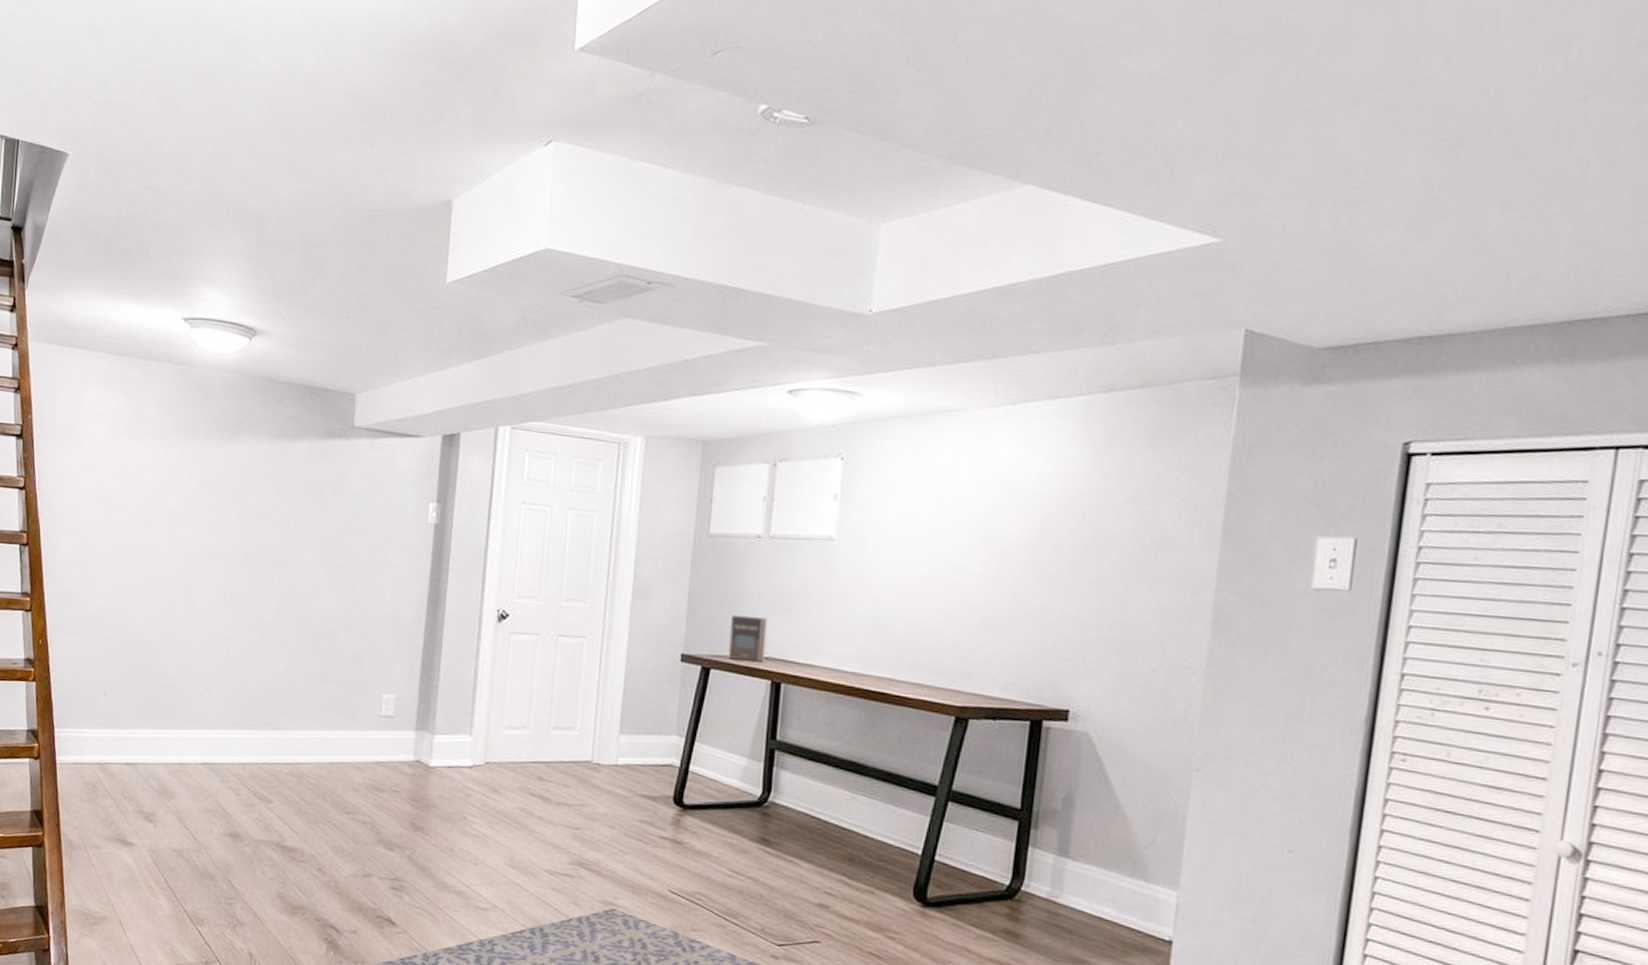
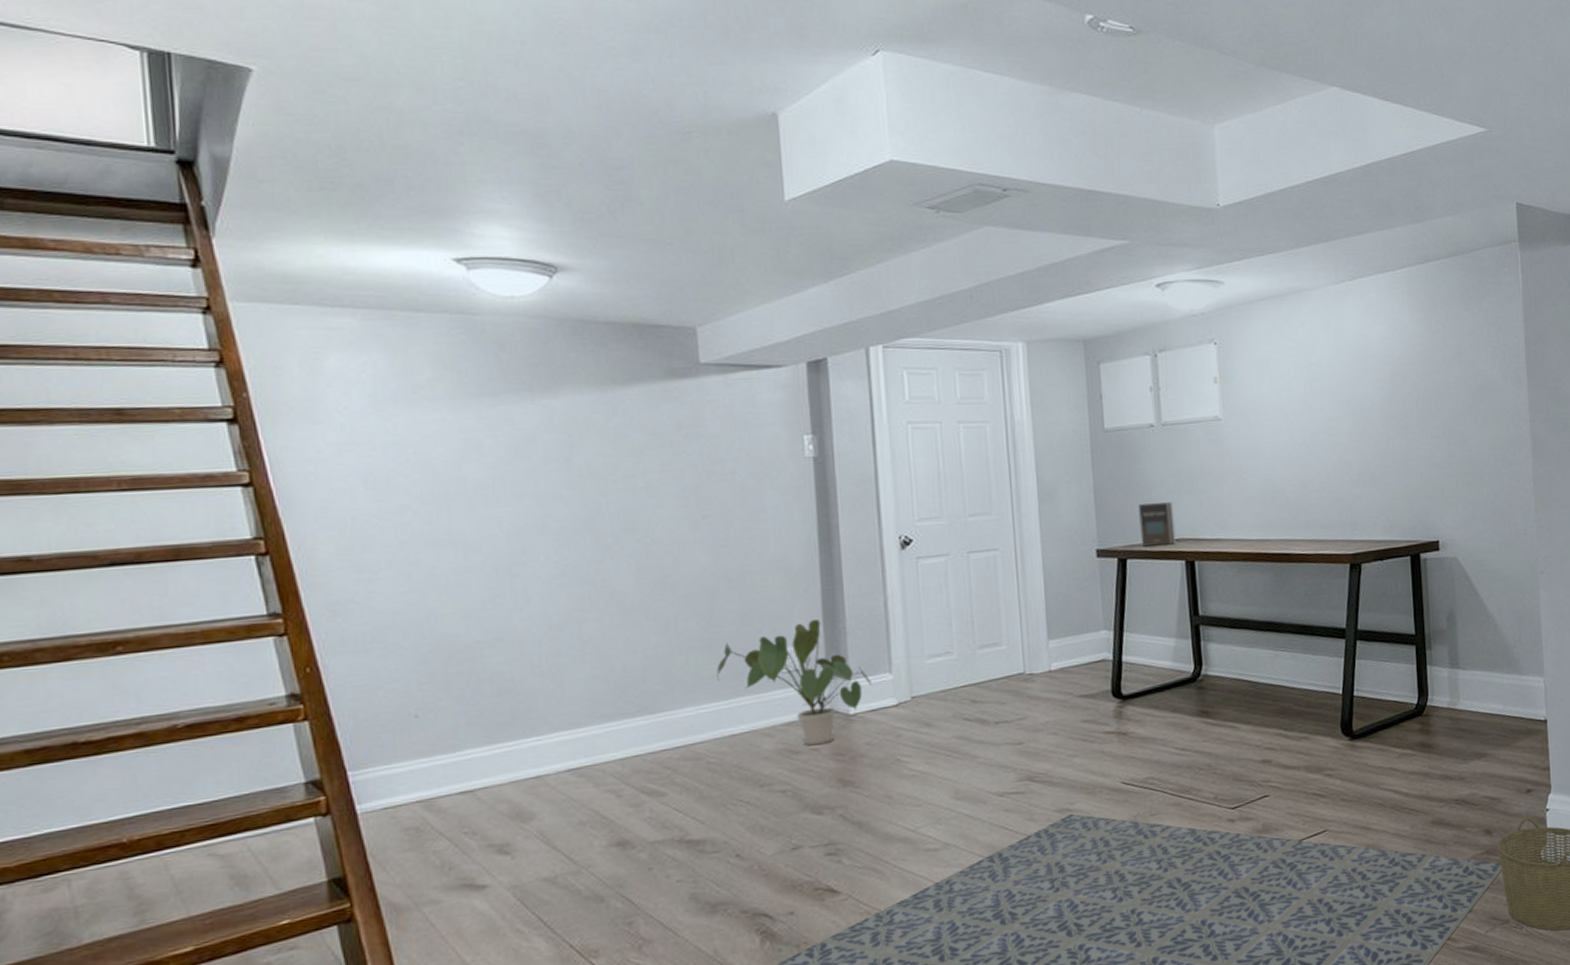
house plant: none [326,673,452,789] -> present [716,620,871,746]

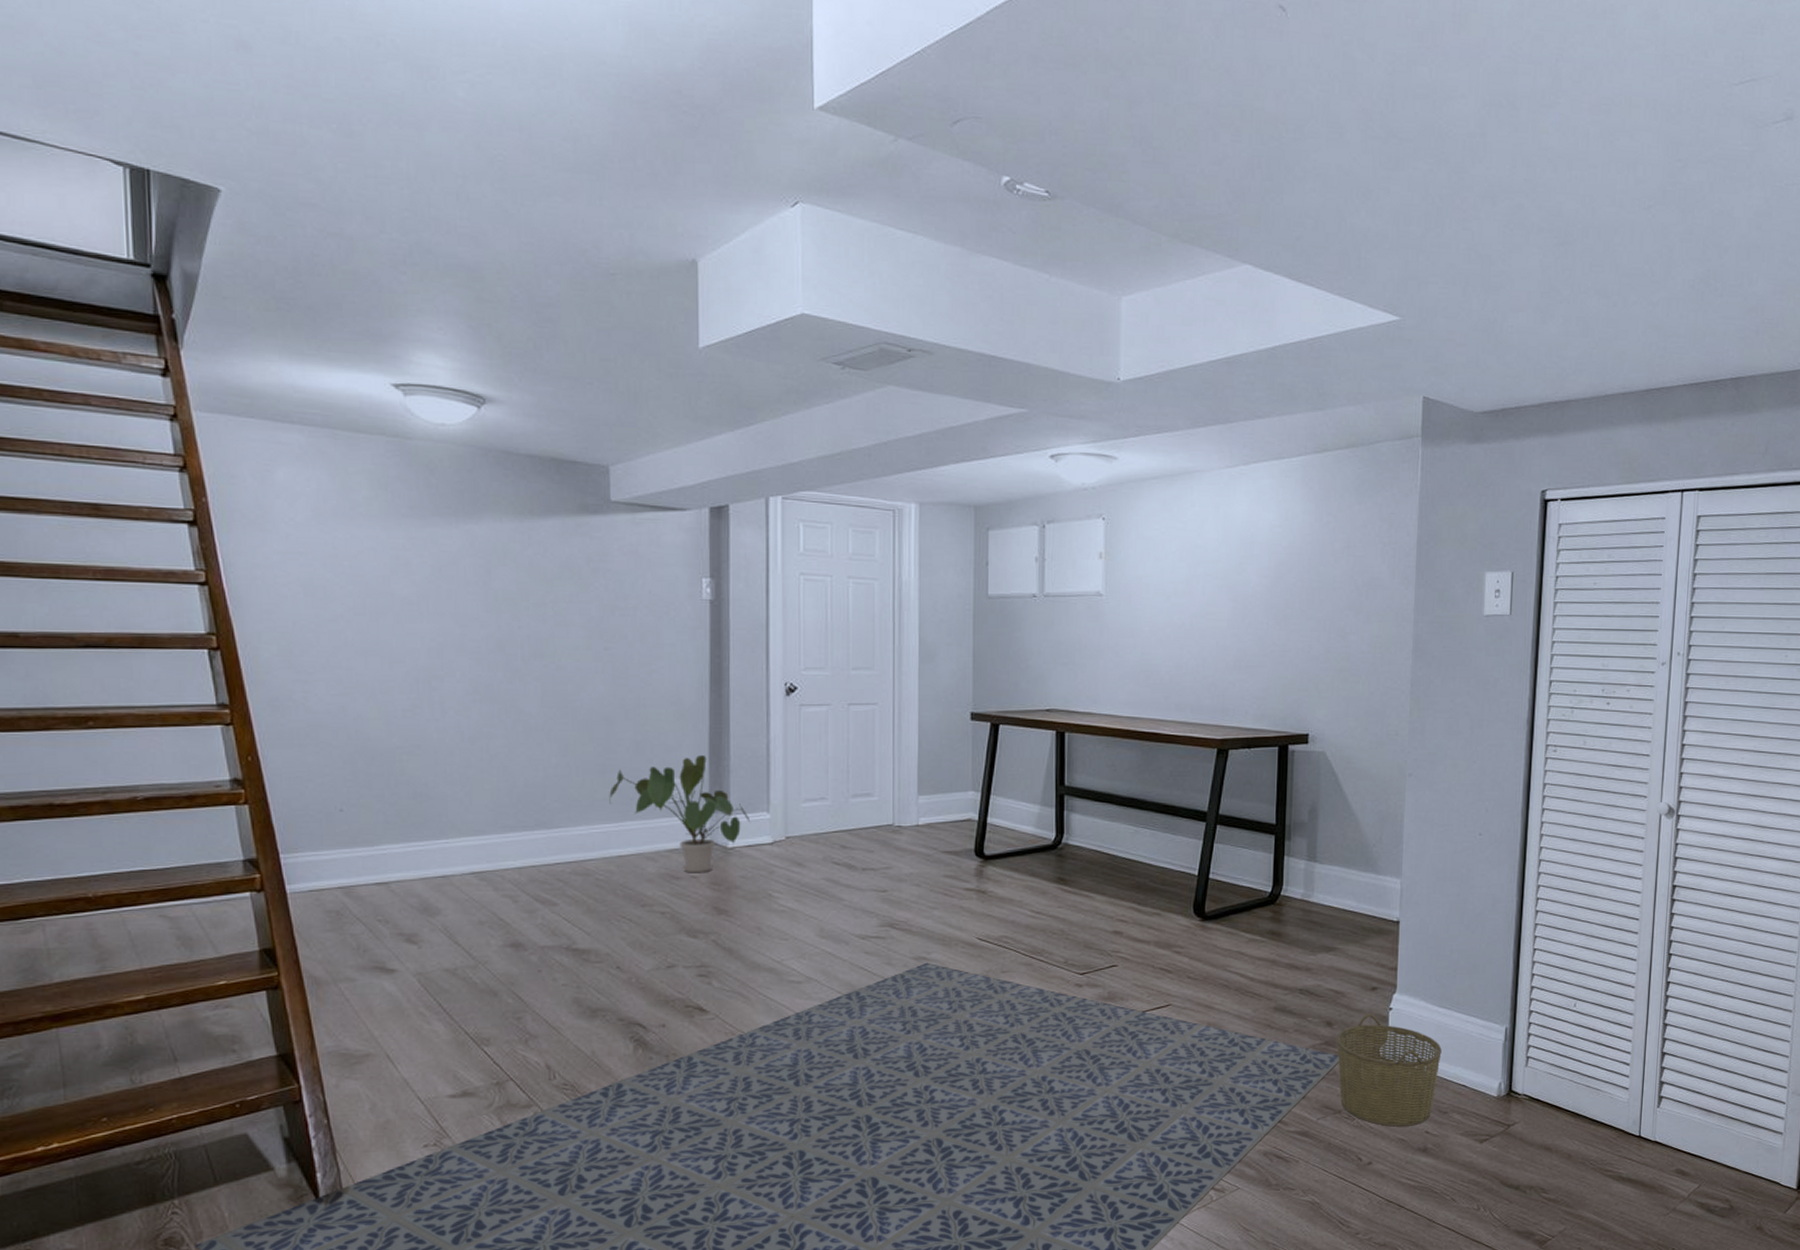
books: present [1138,501,1176,547] -> none [1014,671,1049,714]

